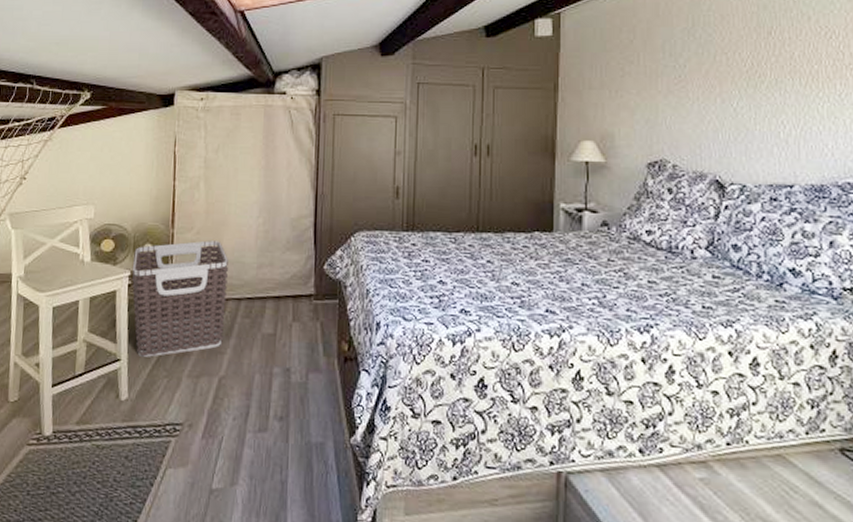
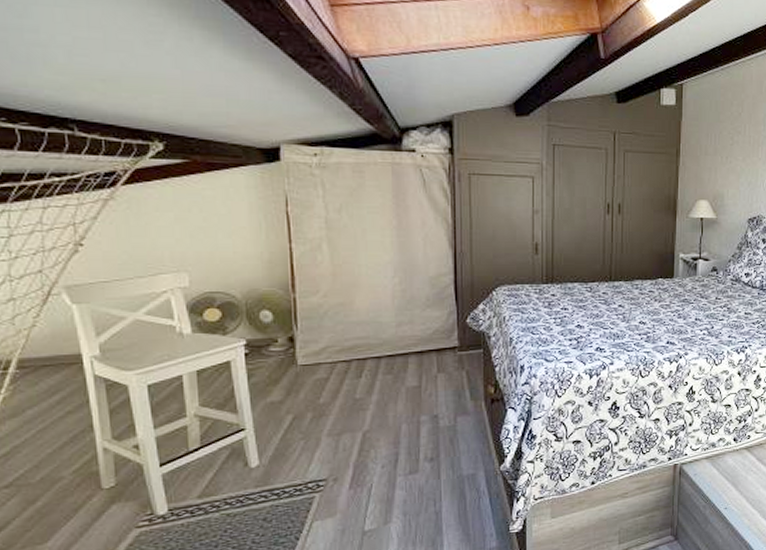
clothes hamper: present [132,240,229,357] -> none [247,303,365,423]

